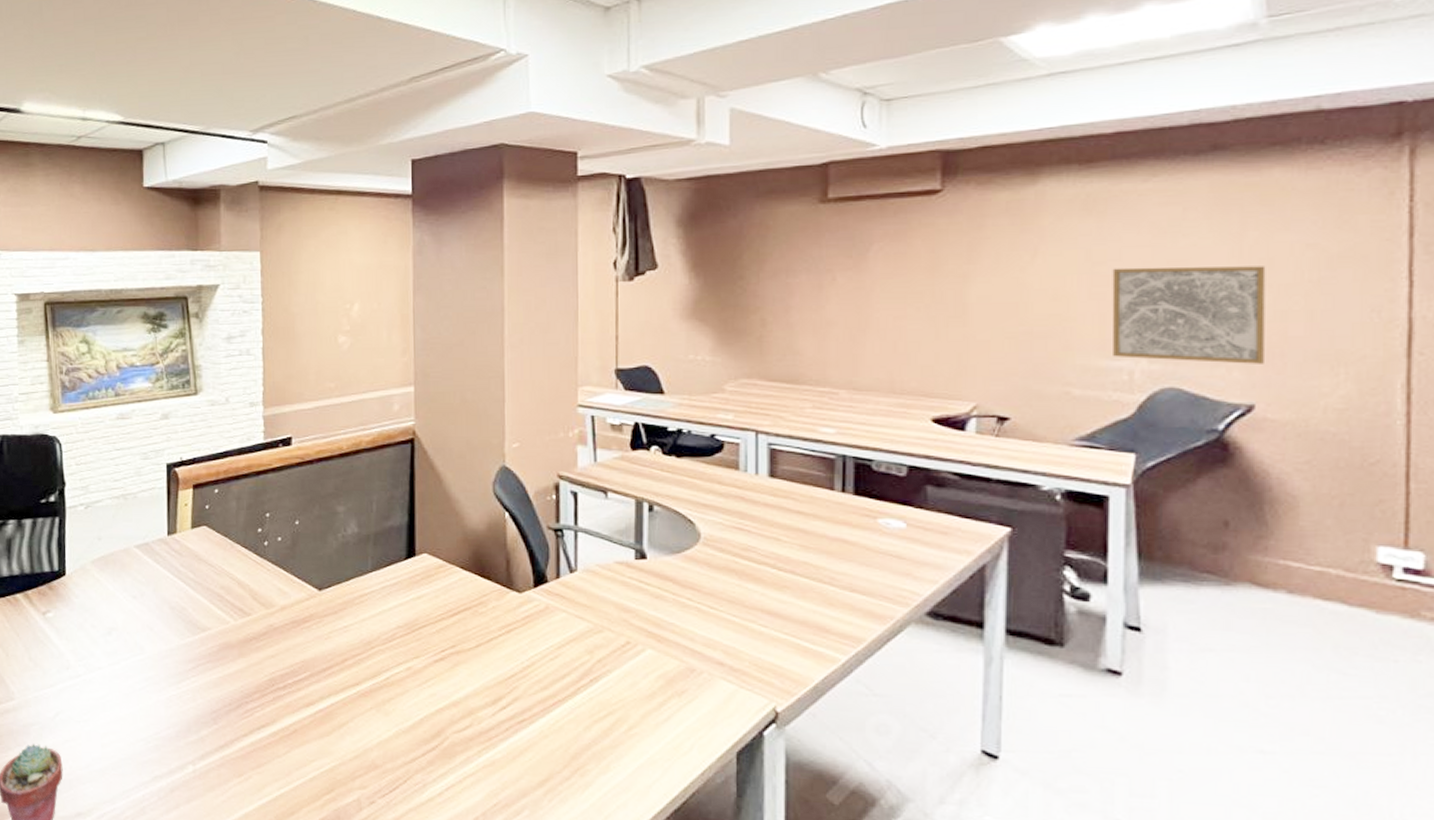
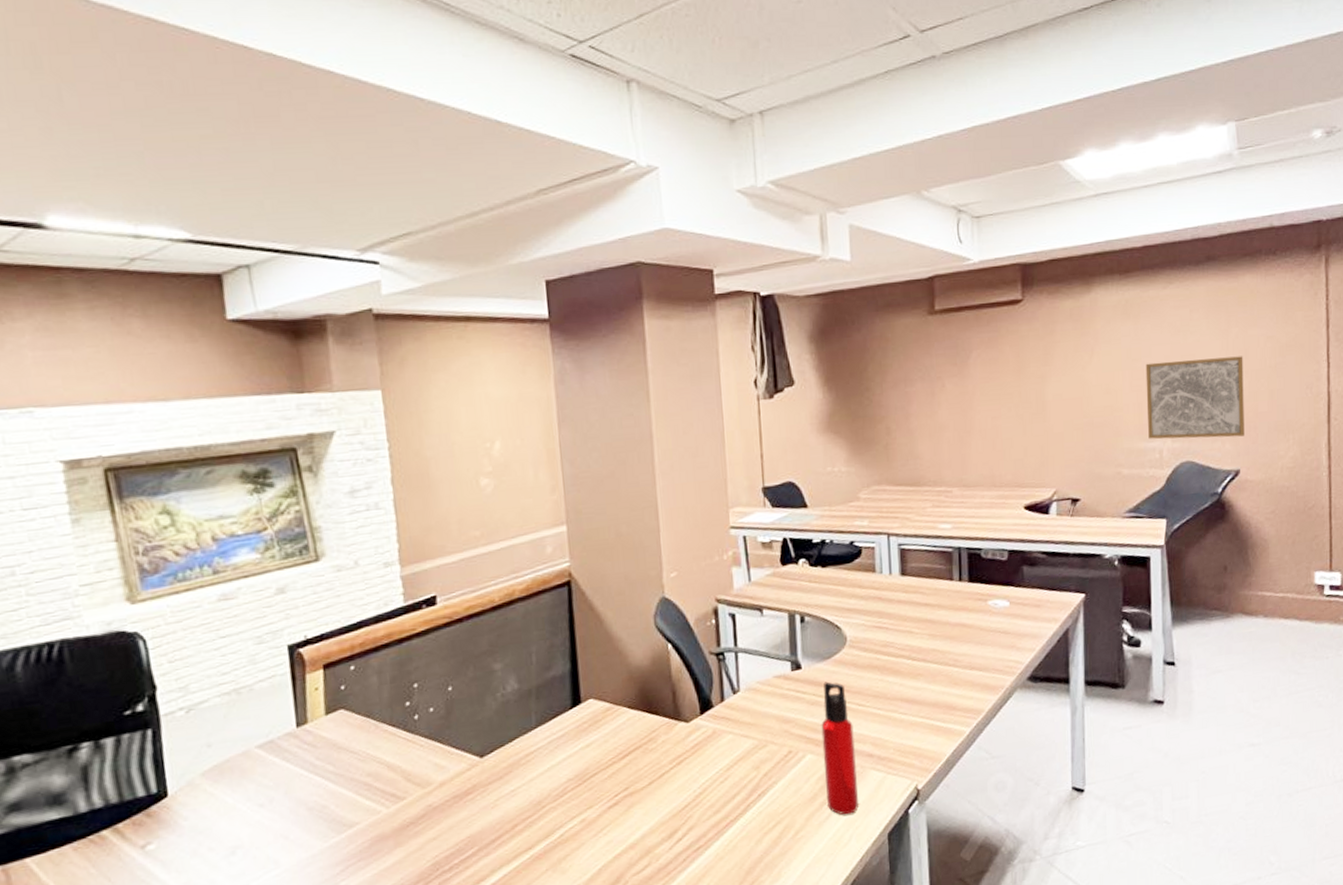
water bottle: none [665,576,703,722] -> present [821,681,858,815]

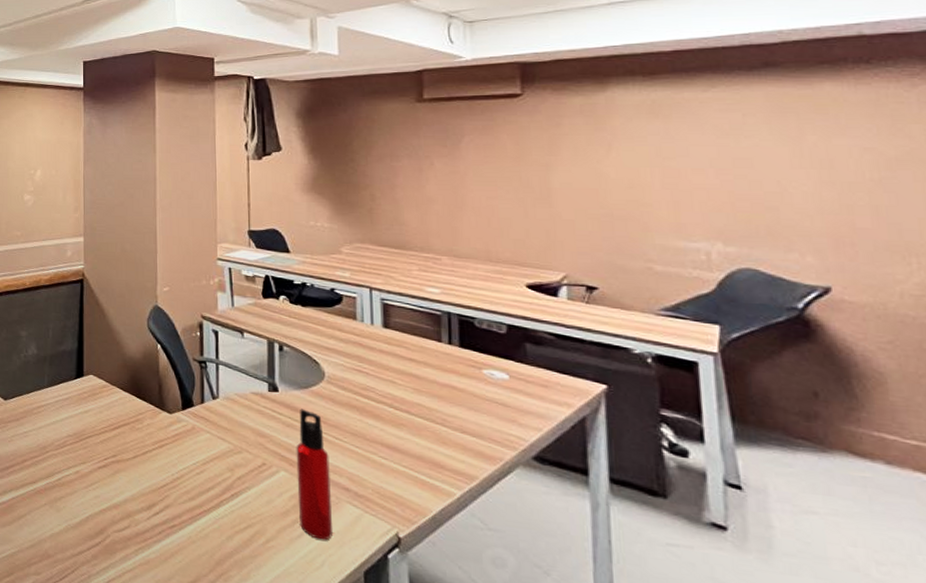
wall art: present [1145,356,1244,439] -> none [682,163,836,251]

